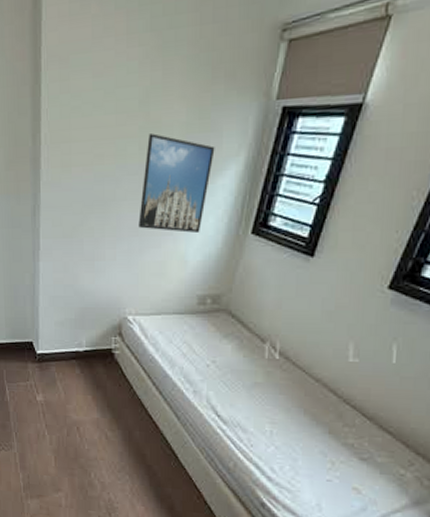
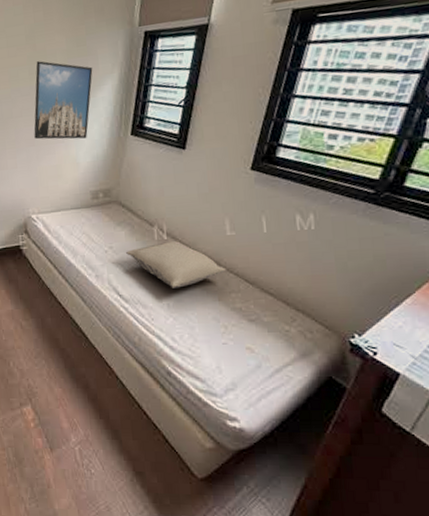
pillow: none [230,360,342,415] -> present [126,240,226,288]

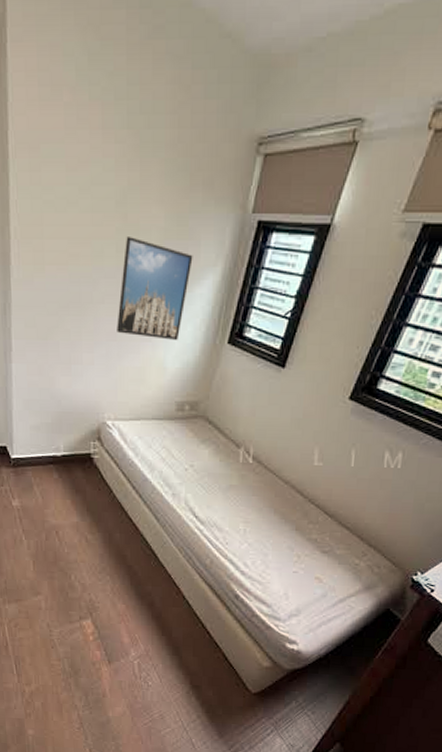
pillow: present [126,240,226,288] -> none [208,464,307,514]

